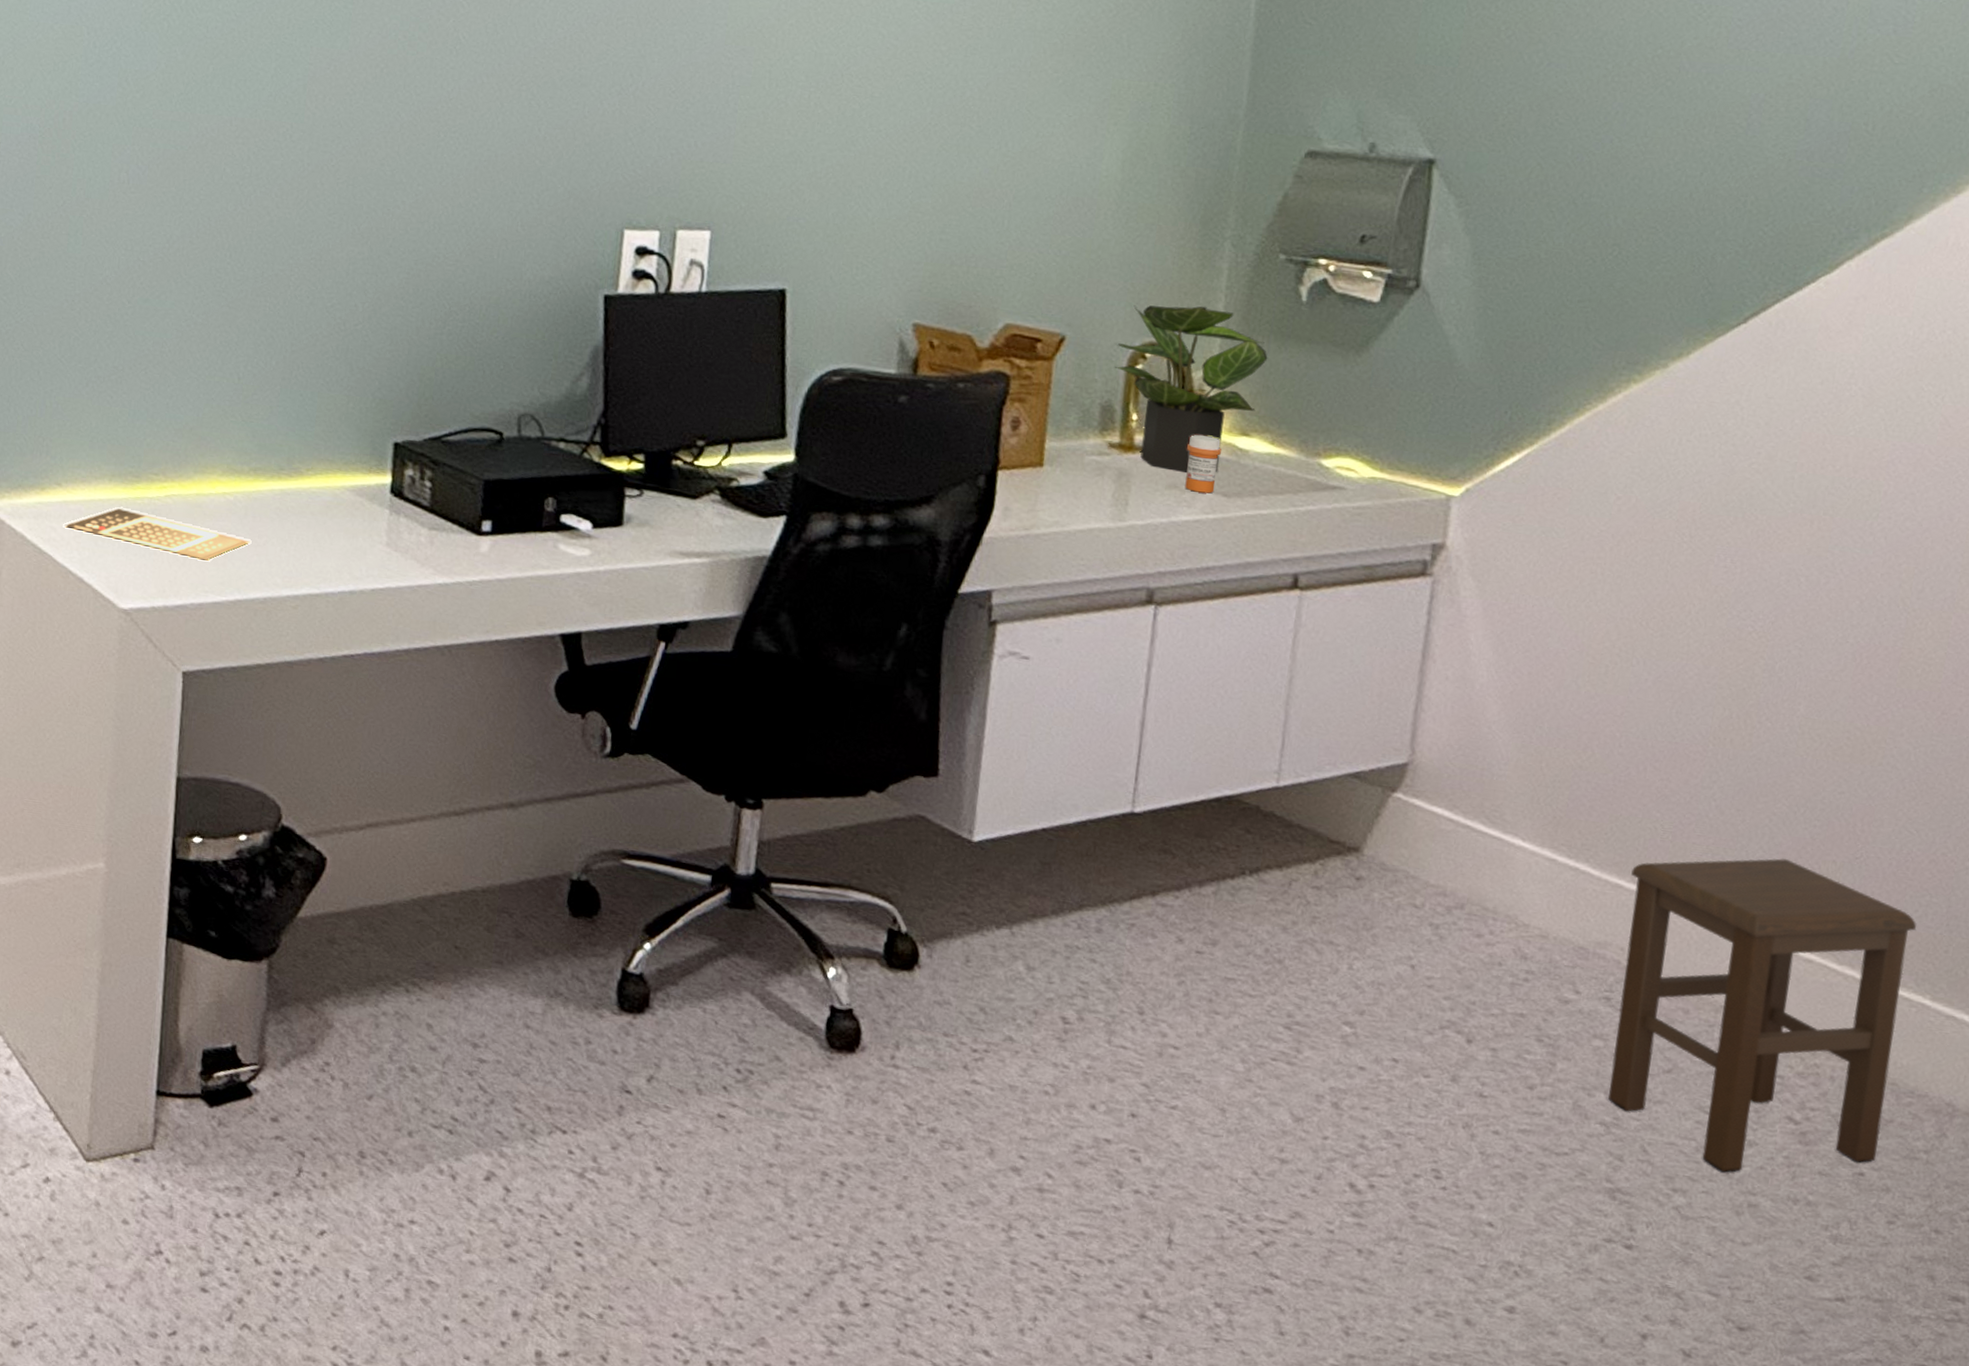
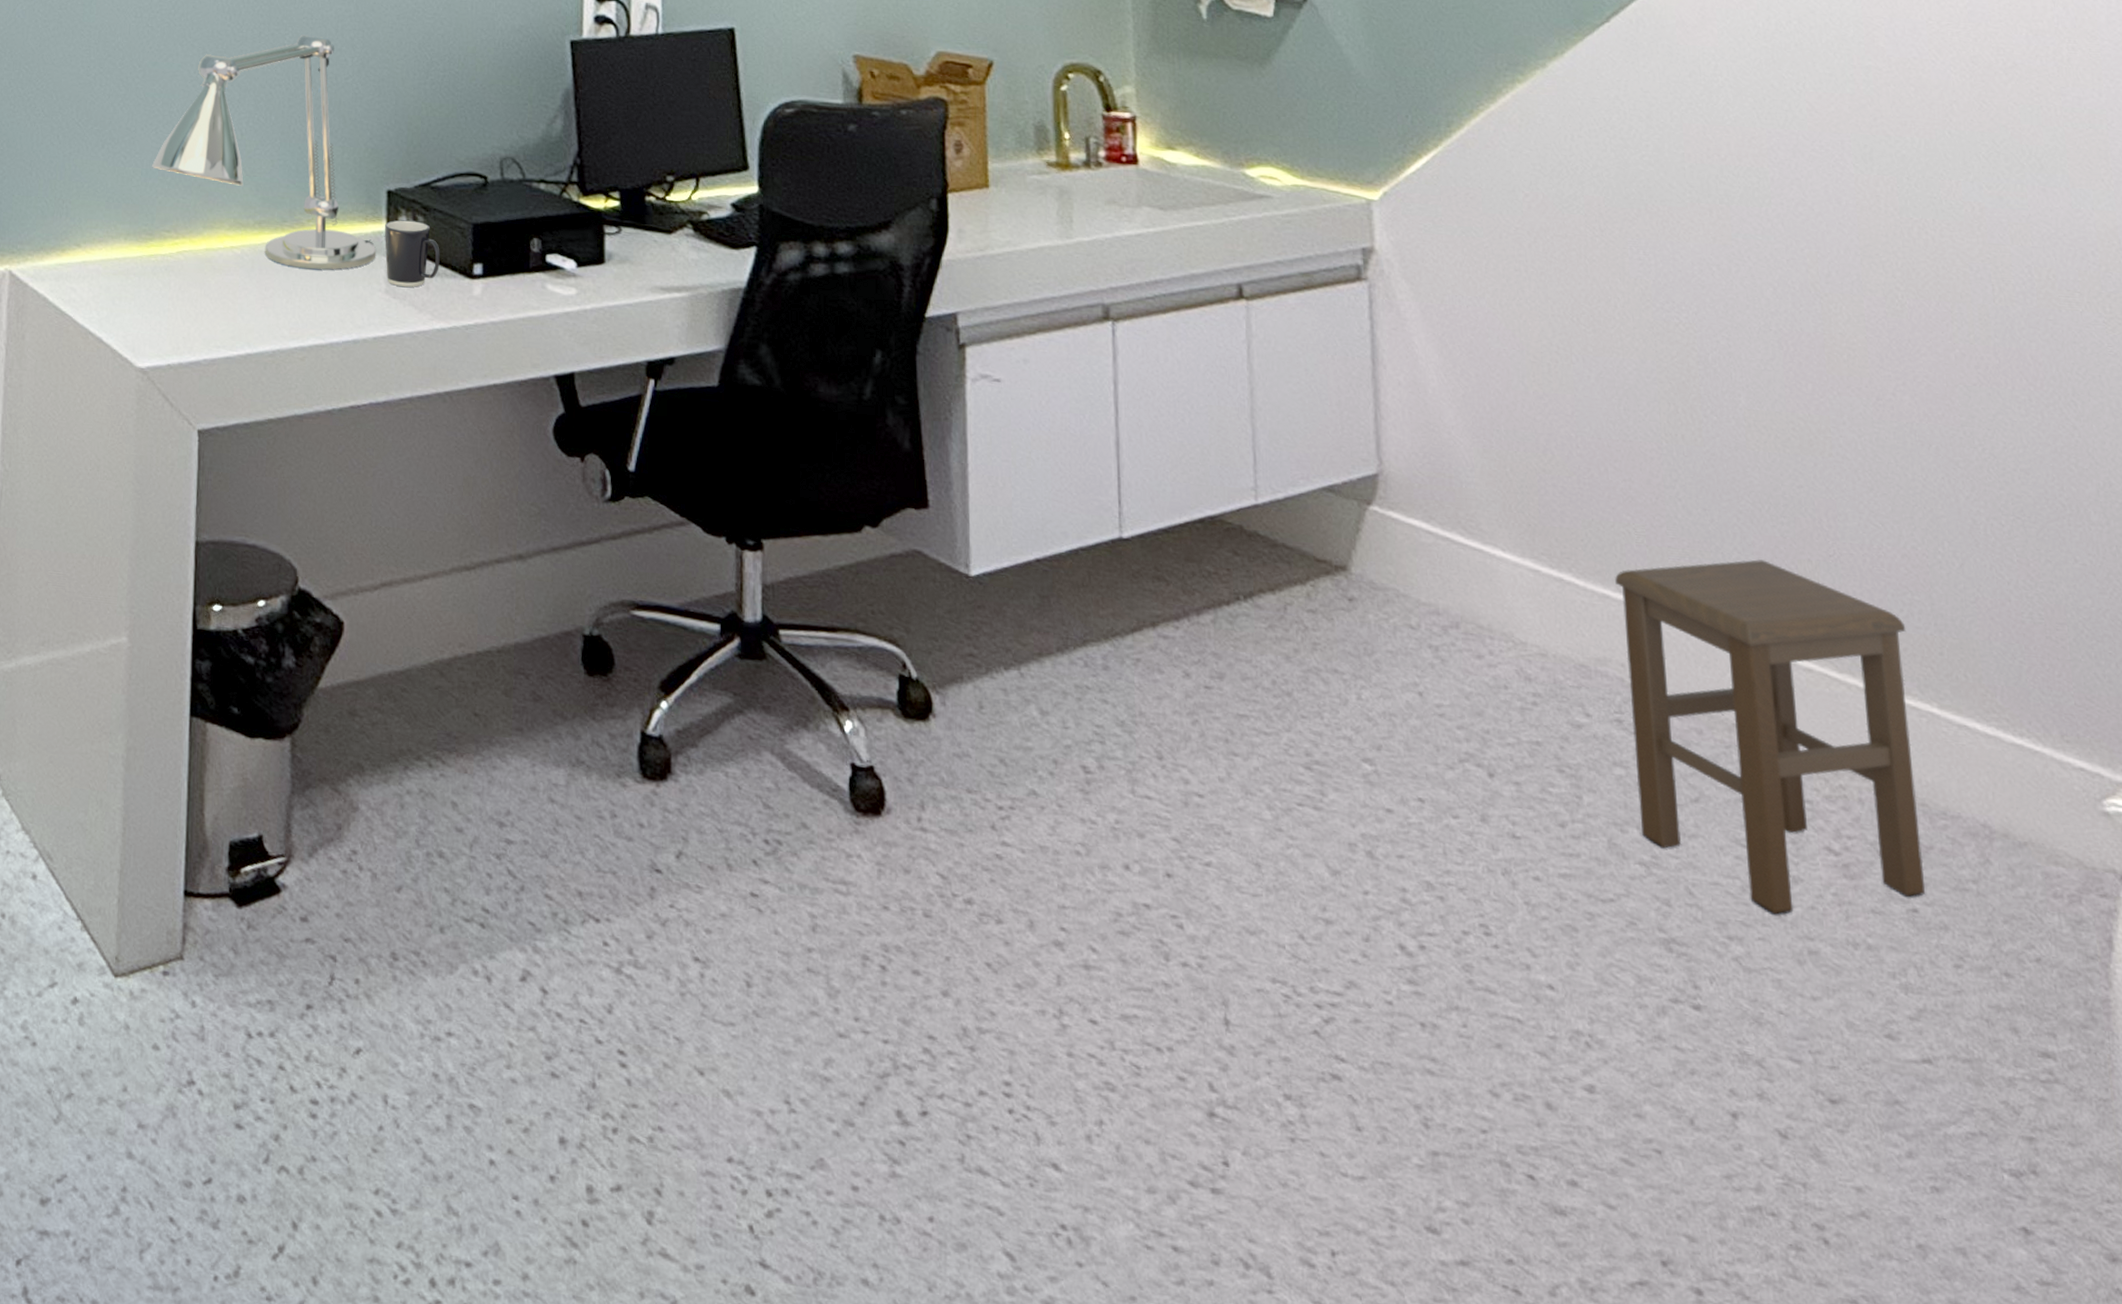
calendar: present [64,508,252,561] -> none [83,267,259,316]
desk lamp: none [139,277,379,521] -> present [151,36,377,270]
mug: none [388,473,447,541] -> present [384,220,440,288]
potted plant: present [1115,305,1268,473] -> none [1042,27,1180,188]
medicine bottle: present [1185,435,1222,494] -> none [1118,150,1151,208]

